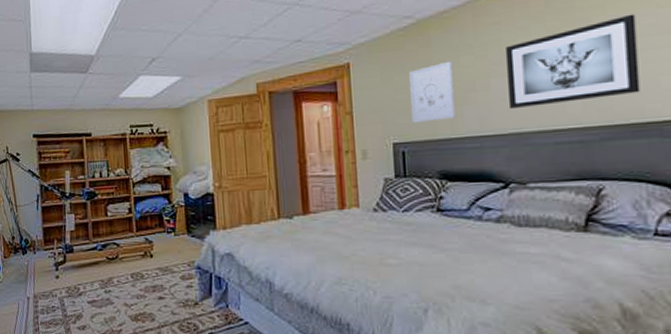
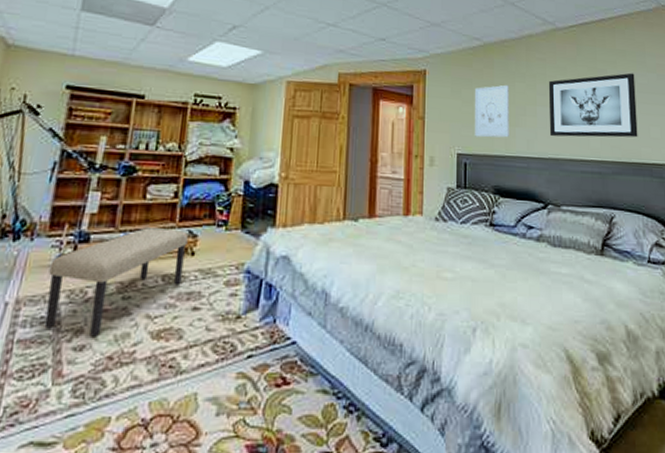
bench: none [50,238,146,320] -> present [44,228,188,337]

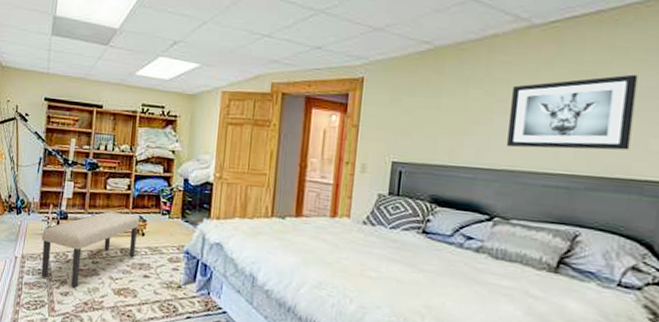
wall art: present [475,84,509,138] -> none [414,91,461,147]

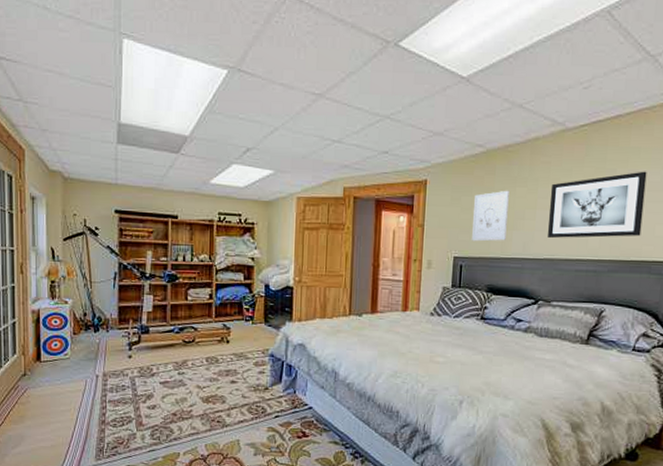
bench: present [41,211,139,288] -> none [123,322,223,400]
wall art: none [414,91,461,147] -> present [472,190,509,242]

